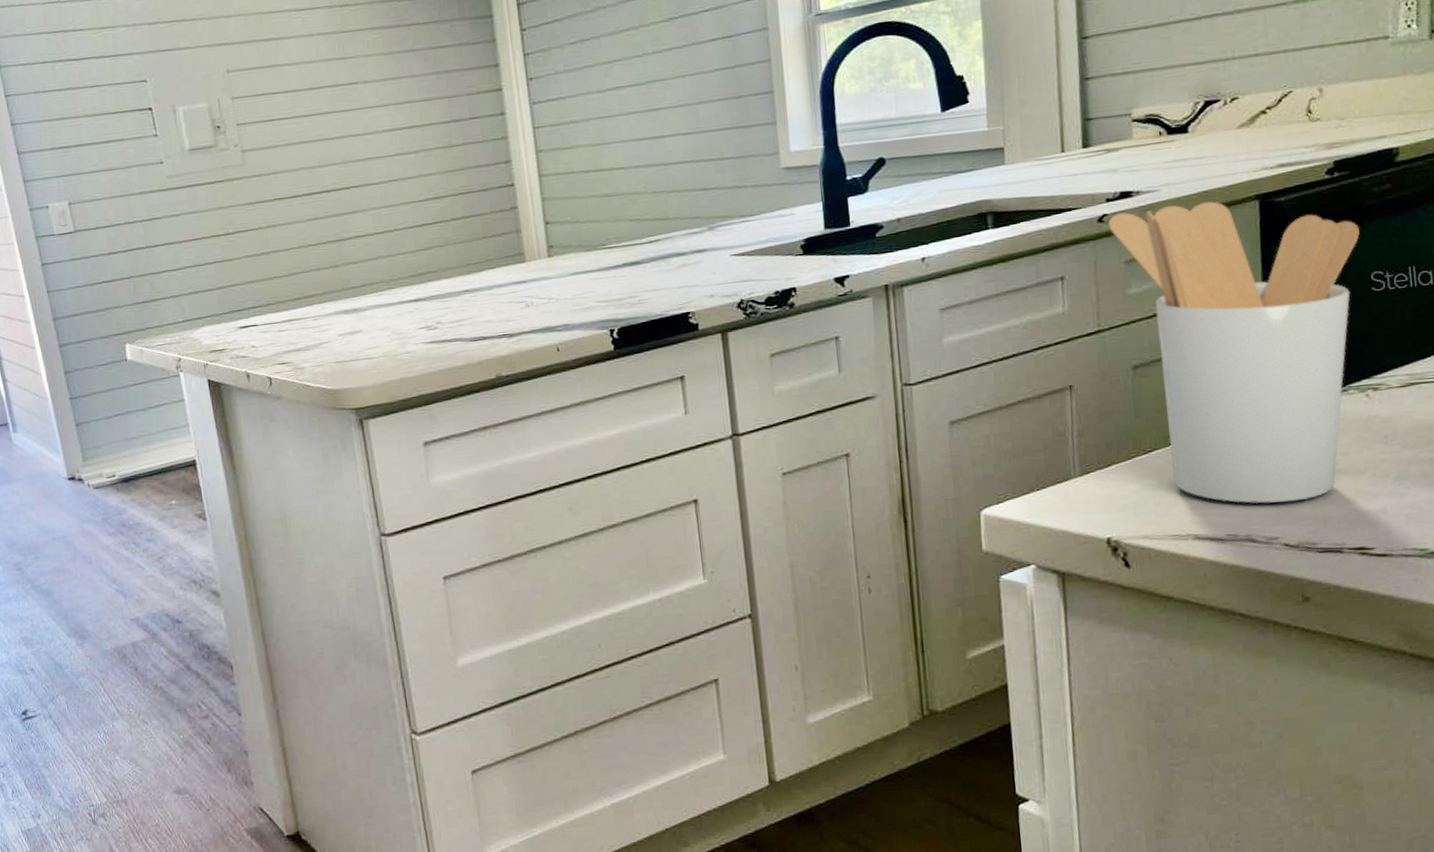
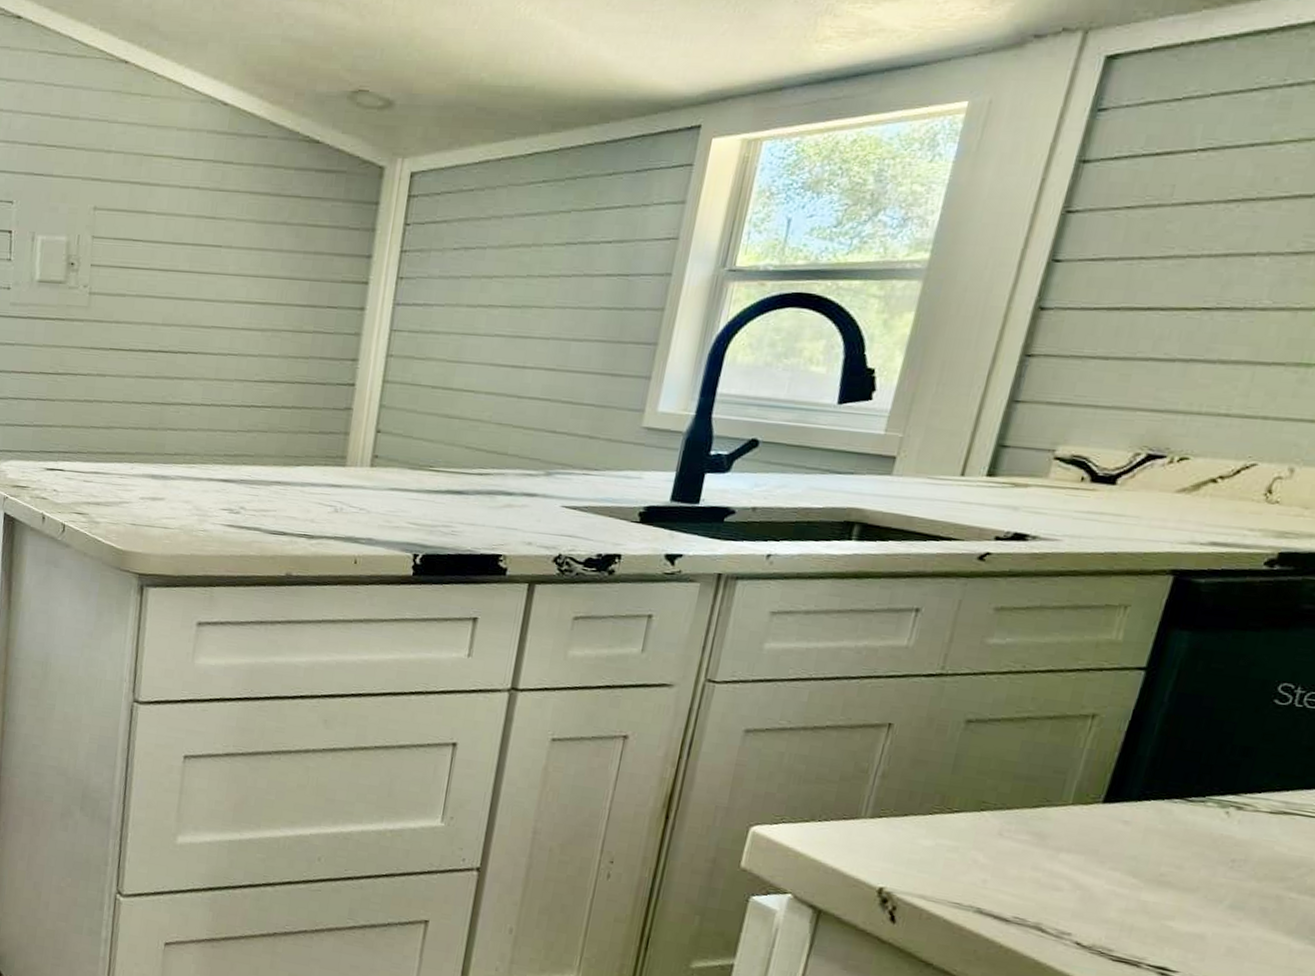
utensil holder: present [1108,201,1360,504] -> none [973,555,1283,904]

